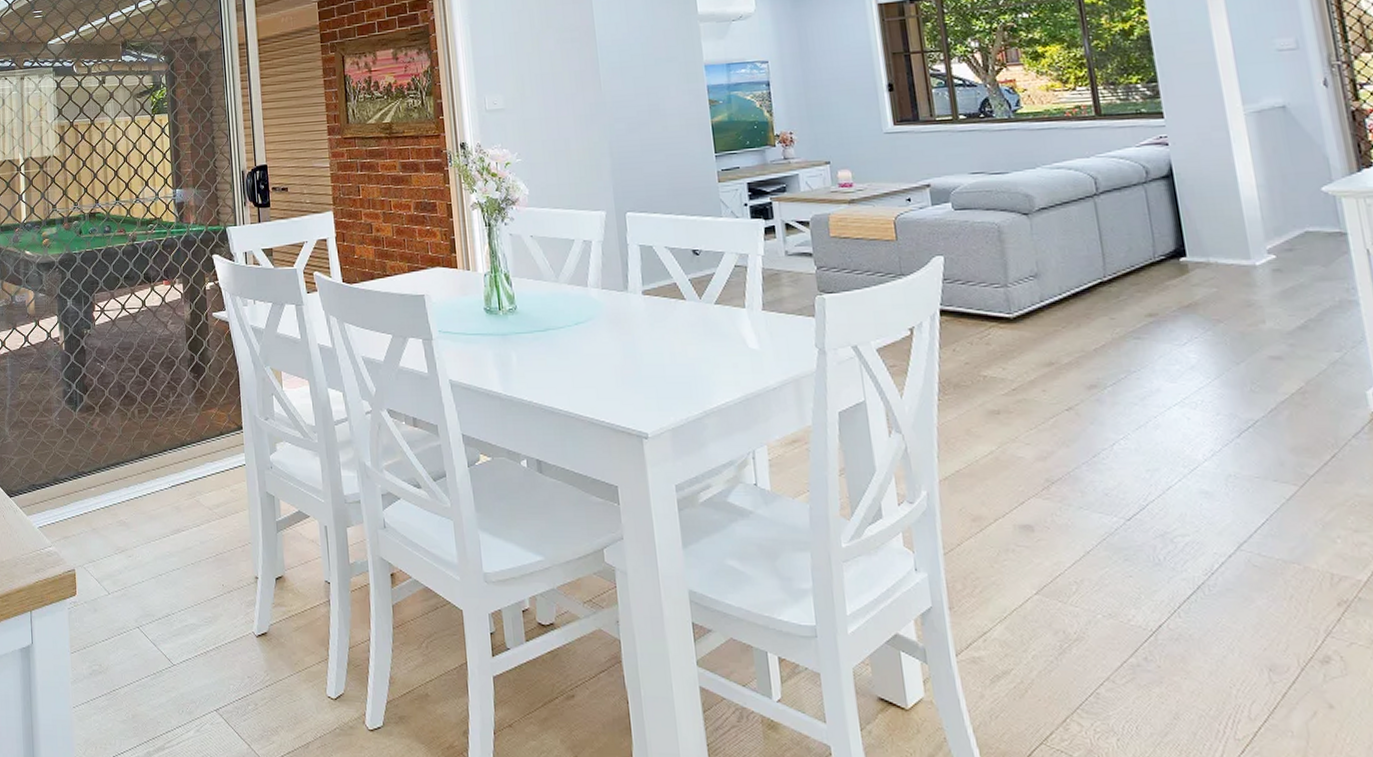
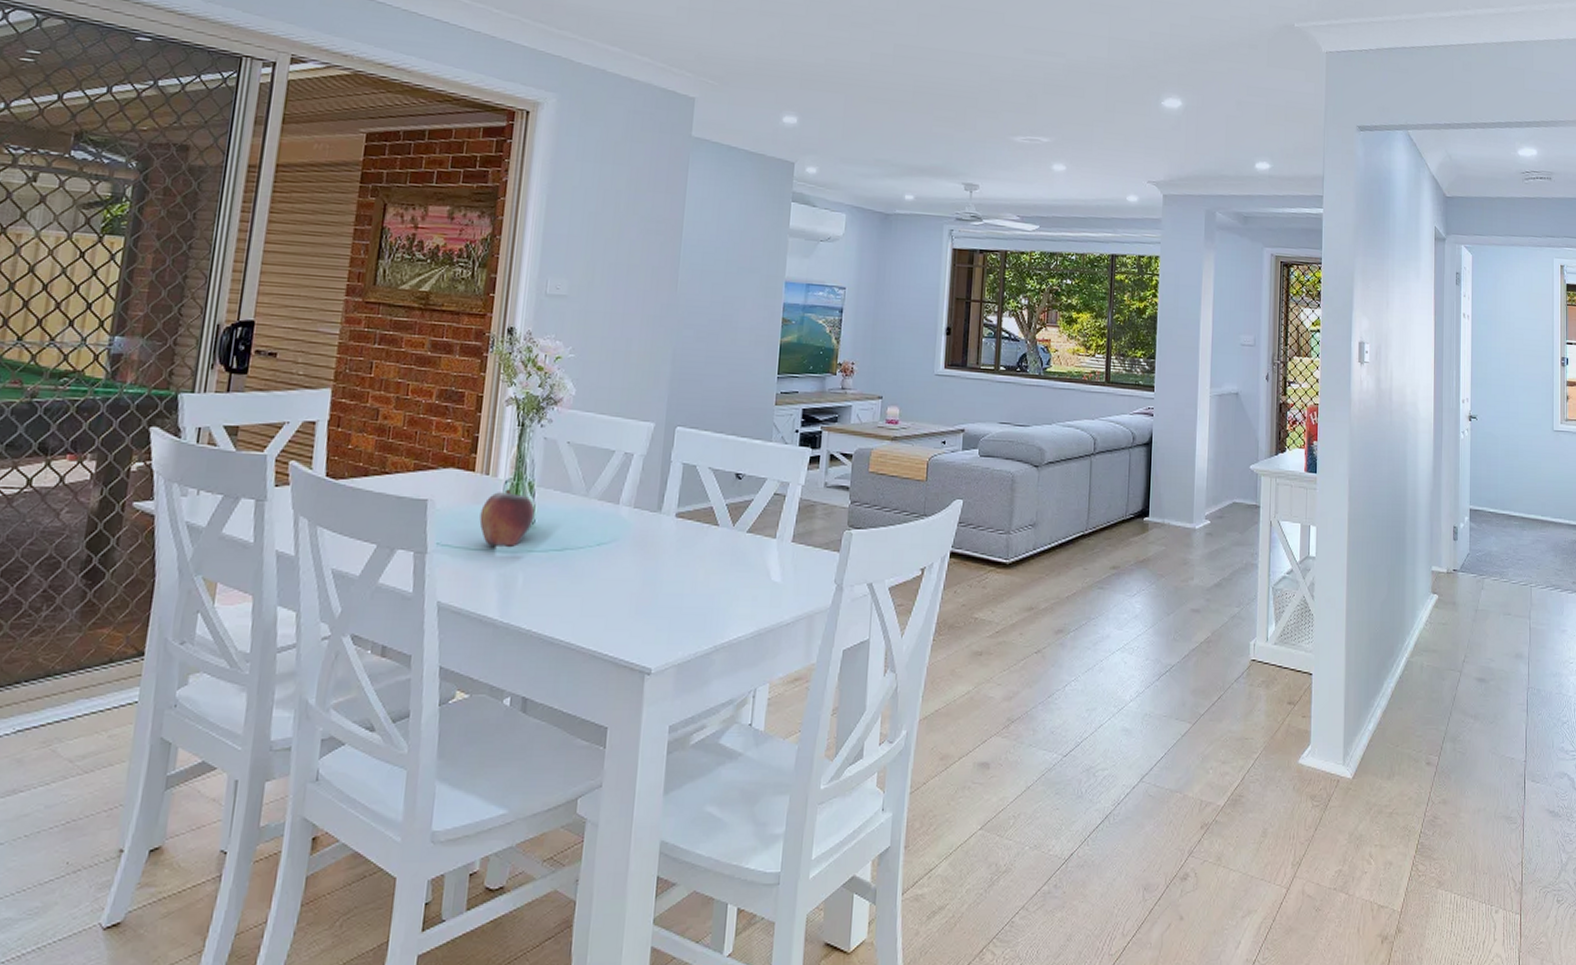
fruit: none [469,281,516,332] -> present [479,489,535,548]

